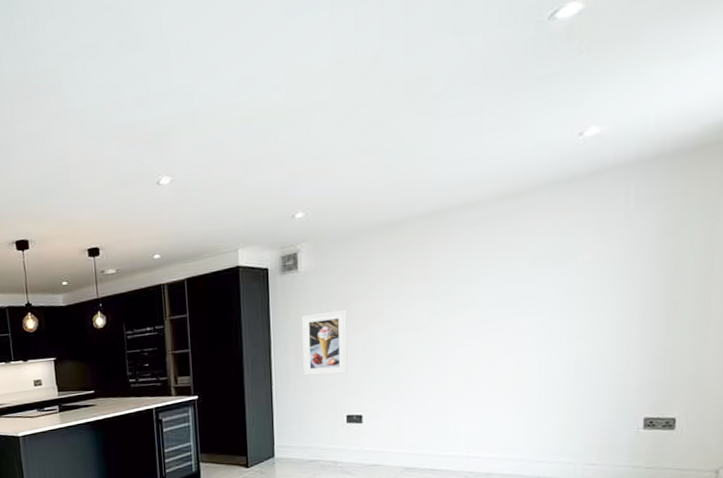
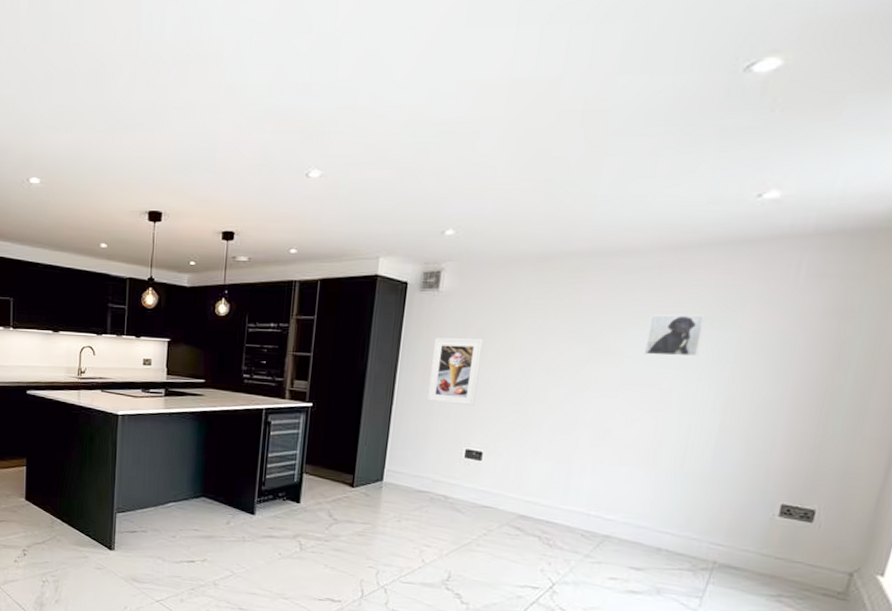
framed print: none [496,253,549,300] -> present [643,314,707,357]

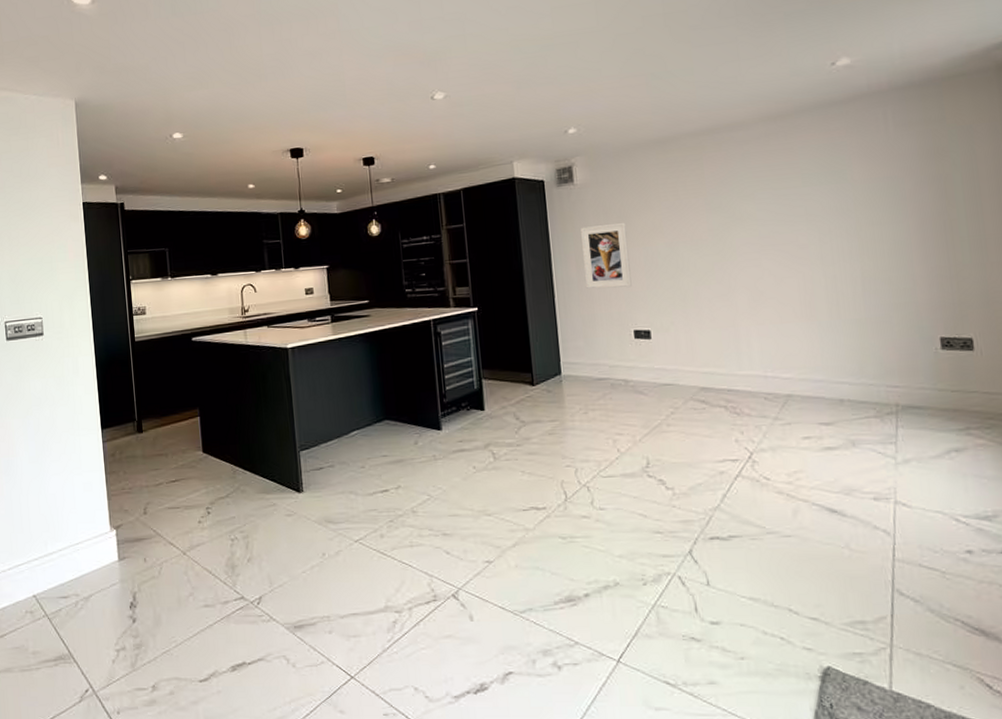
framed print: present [643,314,707,357] -> none [769,172,823,216]

